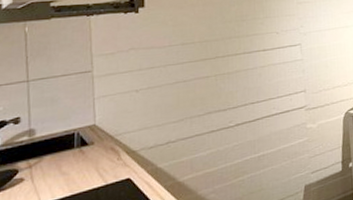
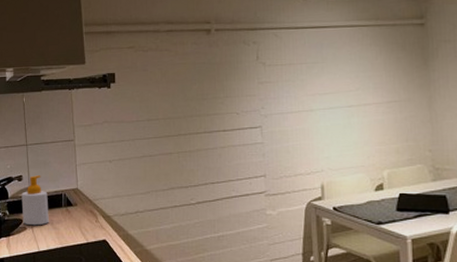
soap bottle: none [18,114,56,176] -> present [21,175,49,226]

